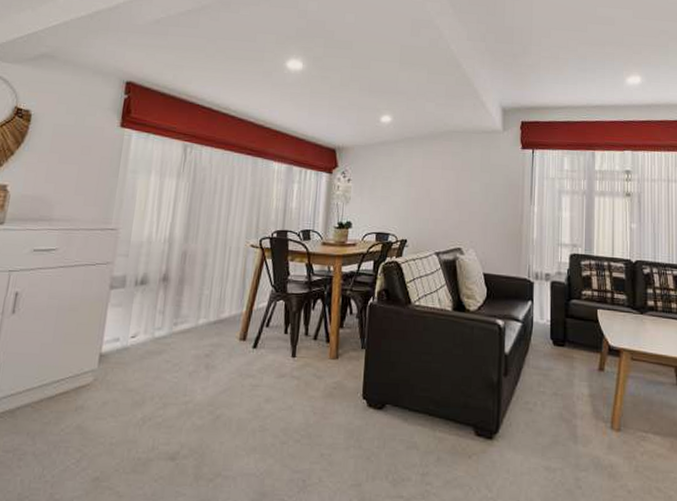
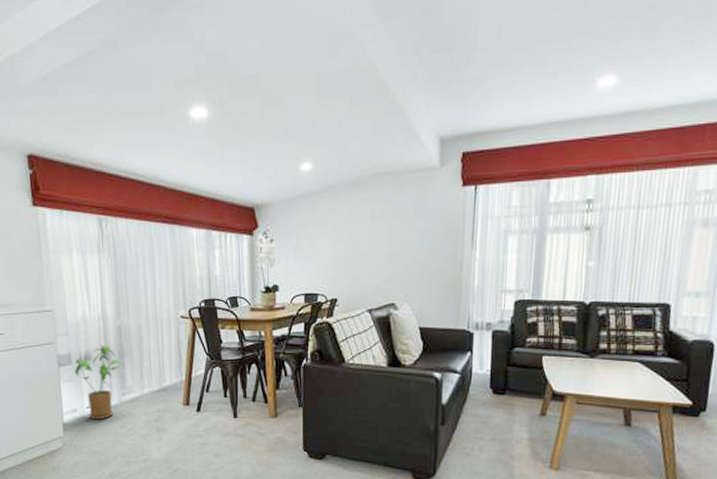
house plant: none [126,270,182,351] -> present [74,346,124,419]

